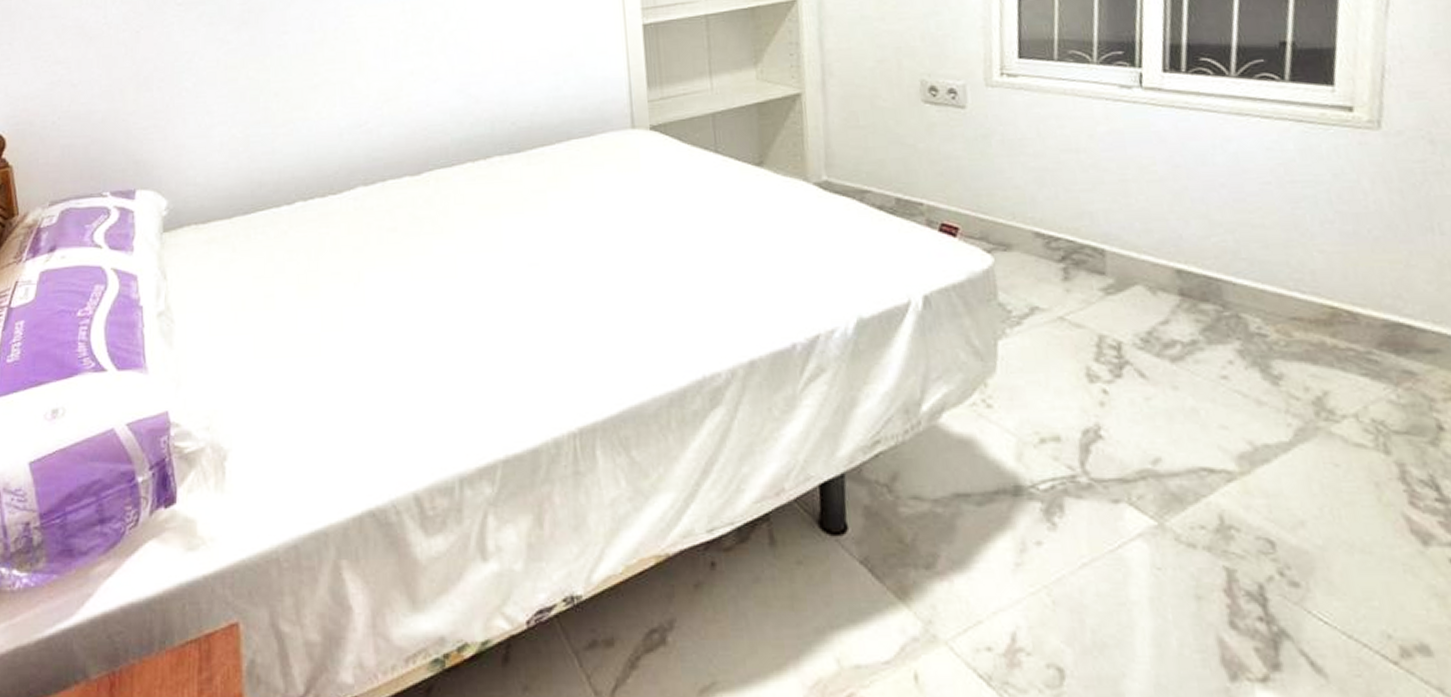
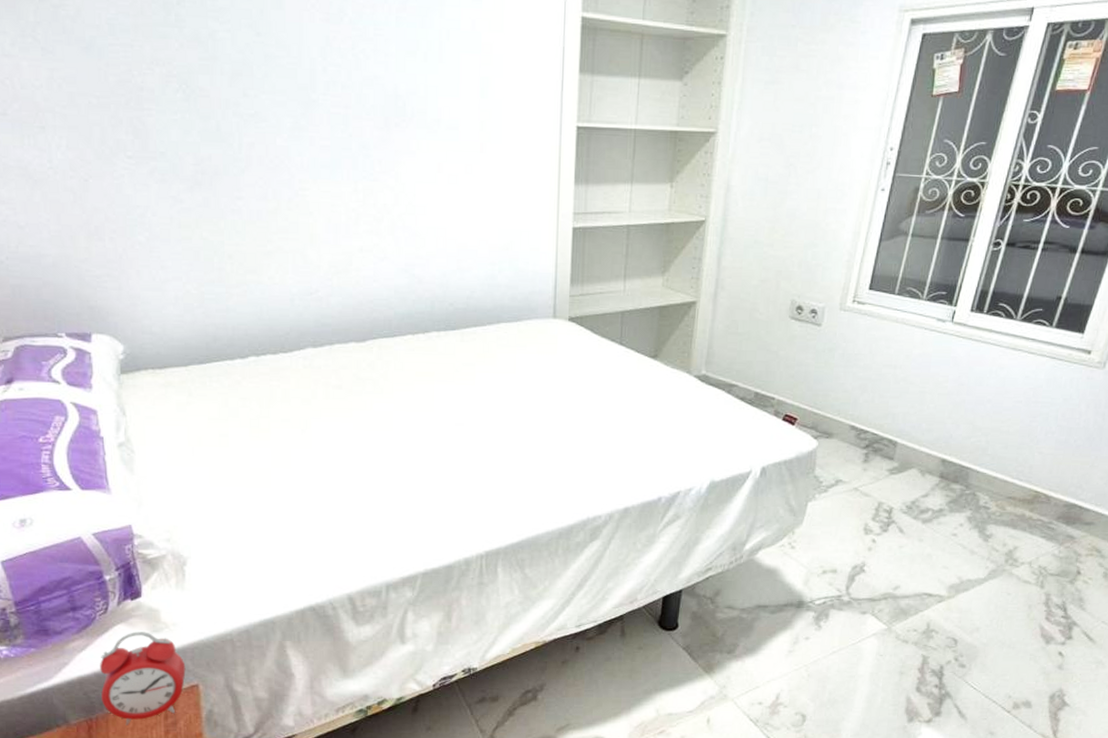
alarm clock: none [127,550,224,682] -> present [100,632,186,725]

